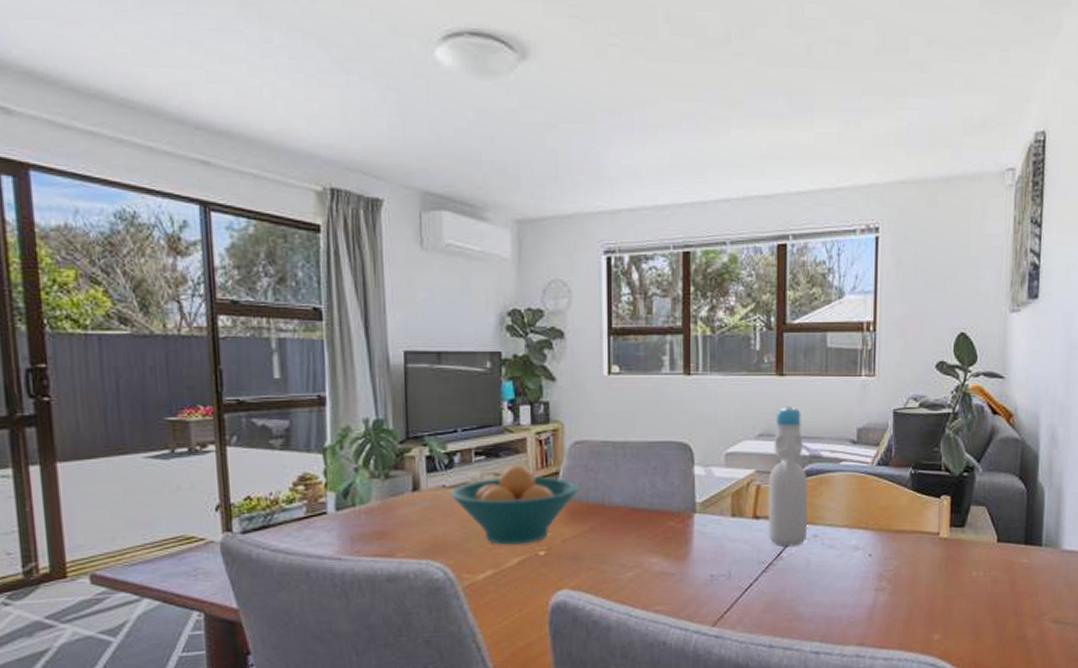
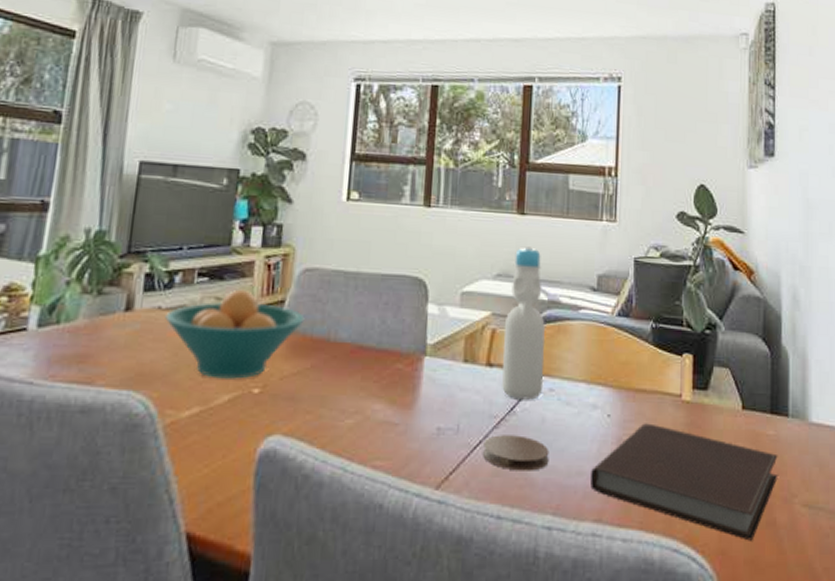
coaster: none [754,577,815,607] -> present [483,435,549,471]
notebook: none [854,559,1030,654] -> present [590,423,778,541]

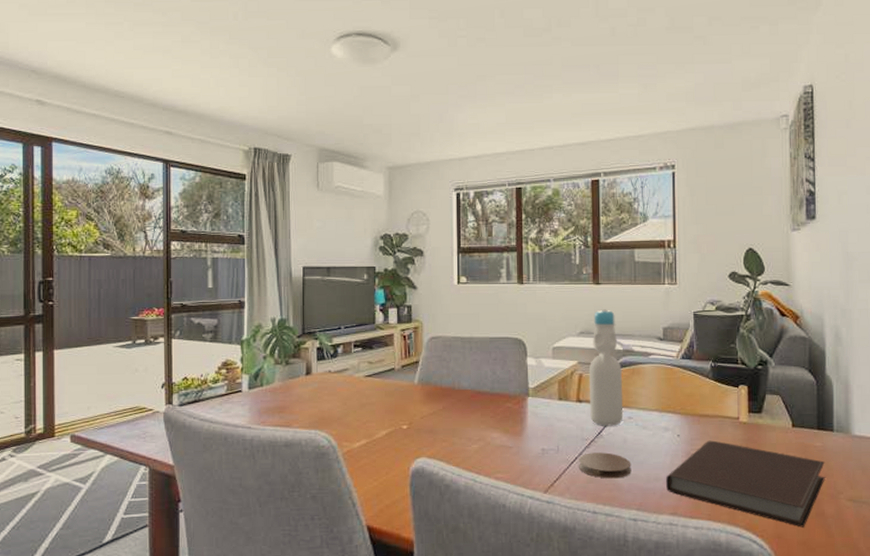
fruit bowl: present [165,289,305,379] -> none [334,355,435,420]

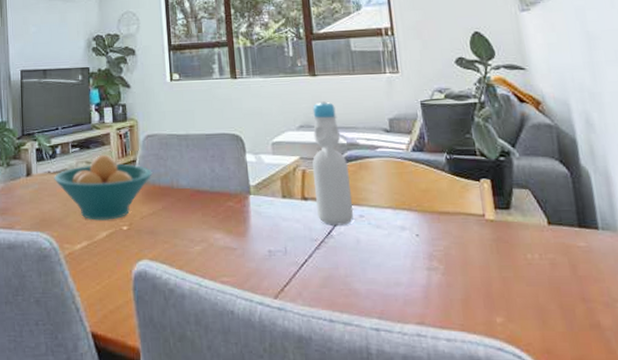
fruit bowl: none [334,355,435,420] -> present [54,154,153,221]
coaster: present [579,452,632,479] -> none [309,254,369,283]
notebook: present [666,440,825,528] -> none [408,240,596,341]

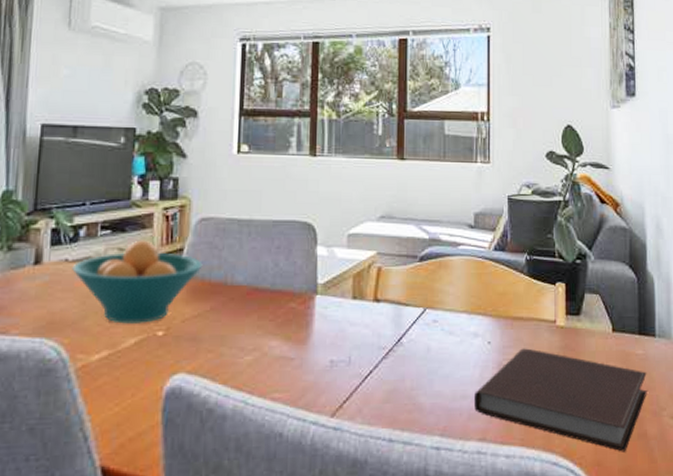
bottle: present [312,101,353,225] -> none [388,189,427,331]
notebook: none [408,240,596,341] -> present [474,348,647,452]

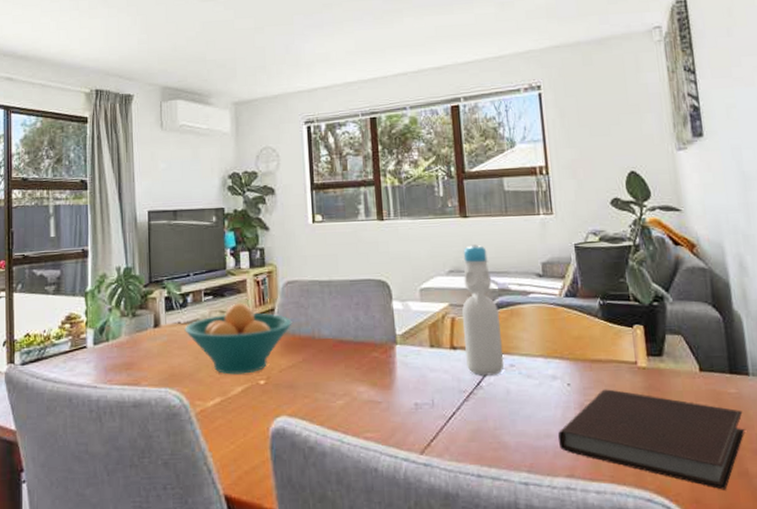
bottle: none [388,189,427,331] -> present [461,244,504,376]

